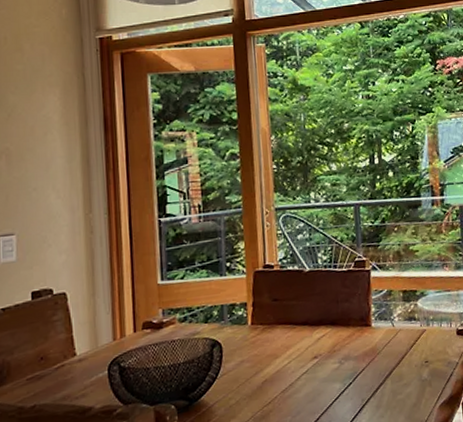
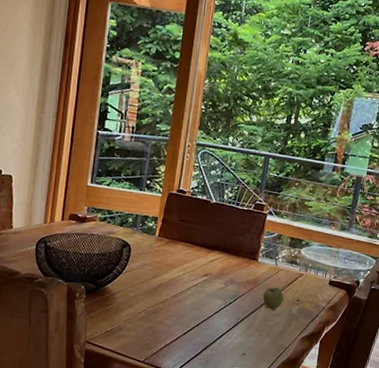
apple: none [385,352,410,381] -> present [262,287,284,311]

